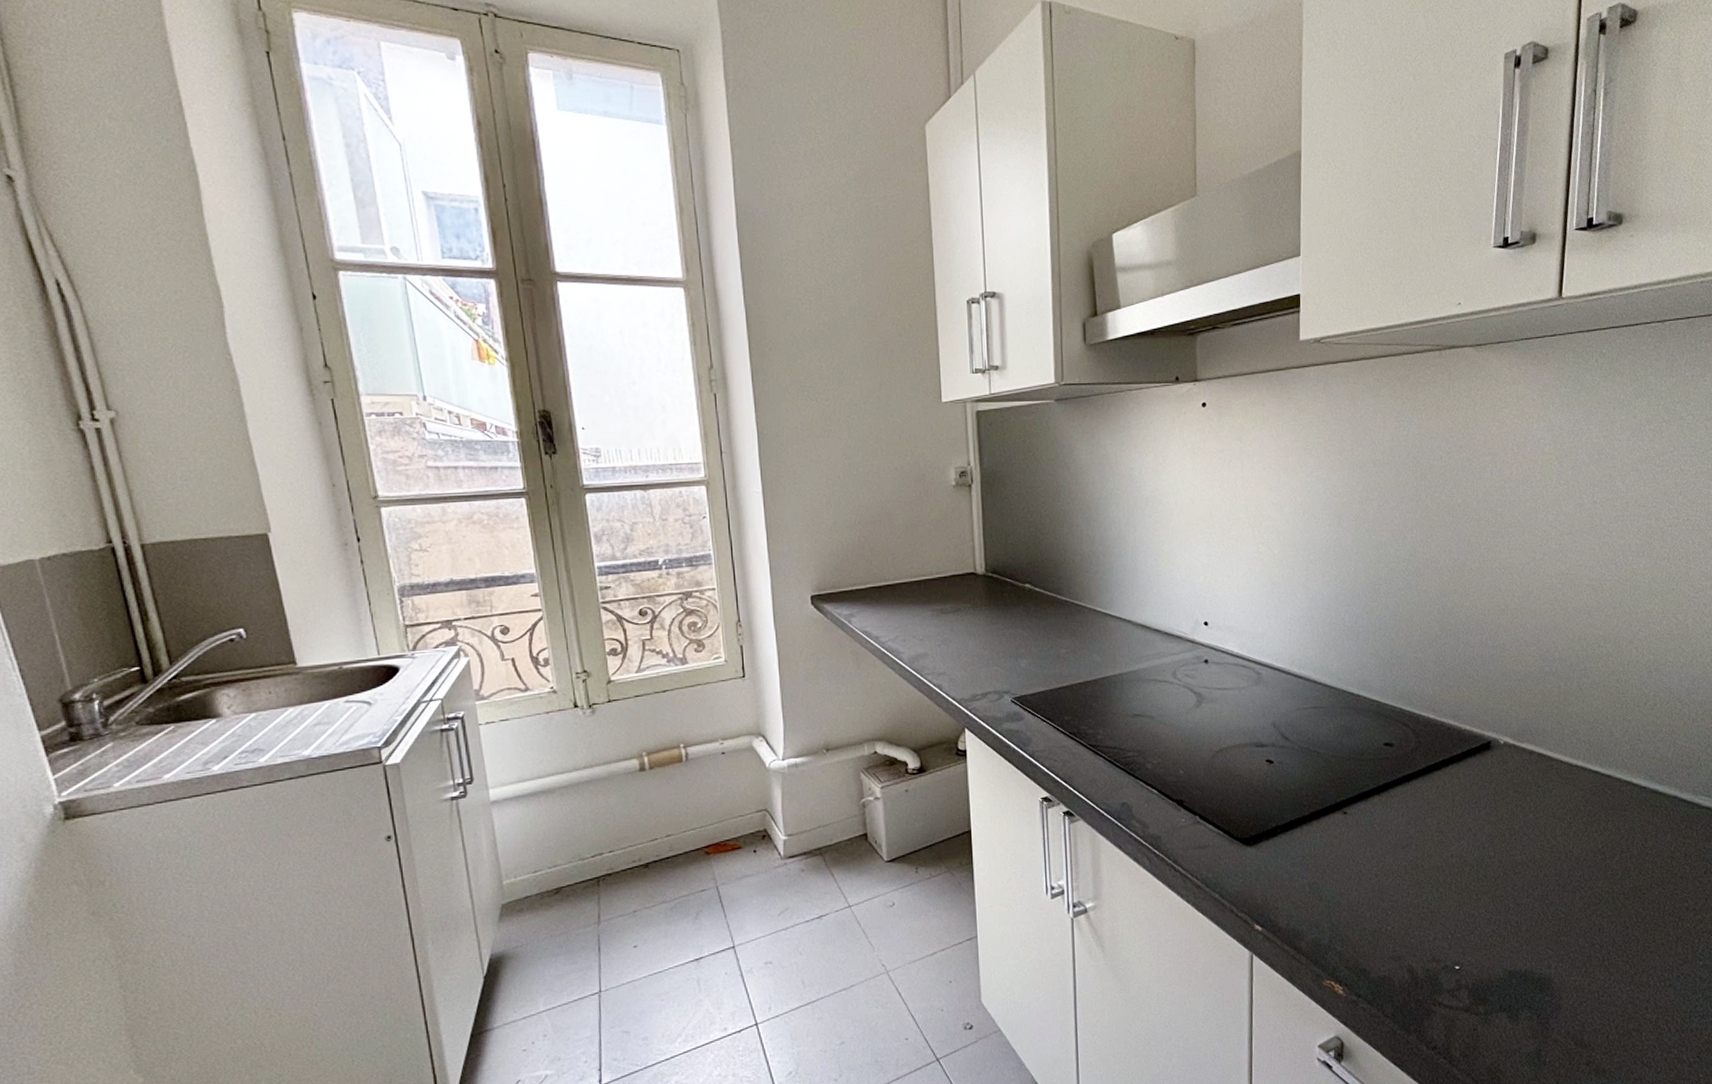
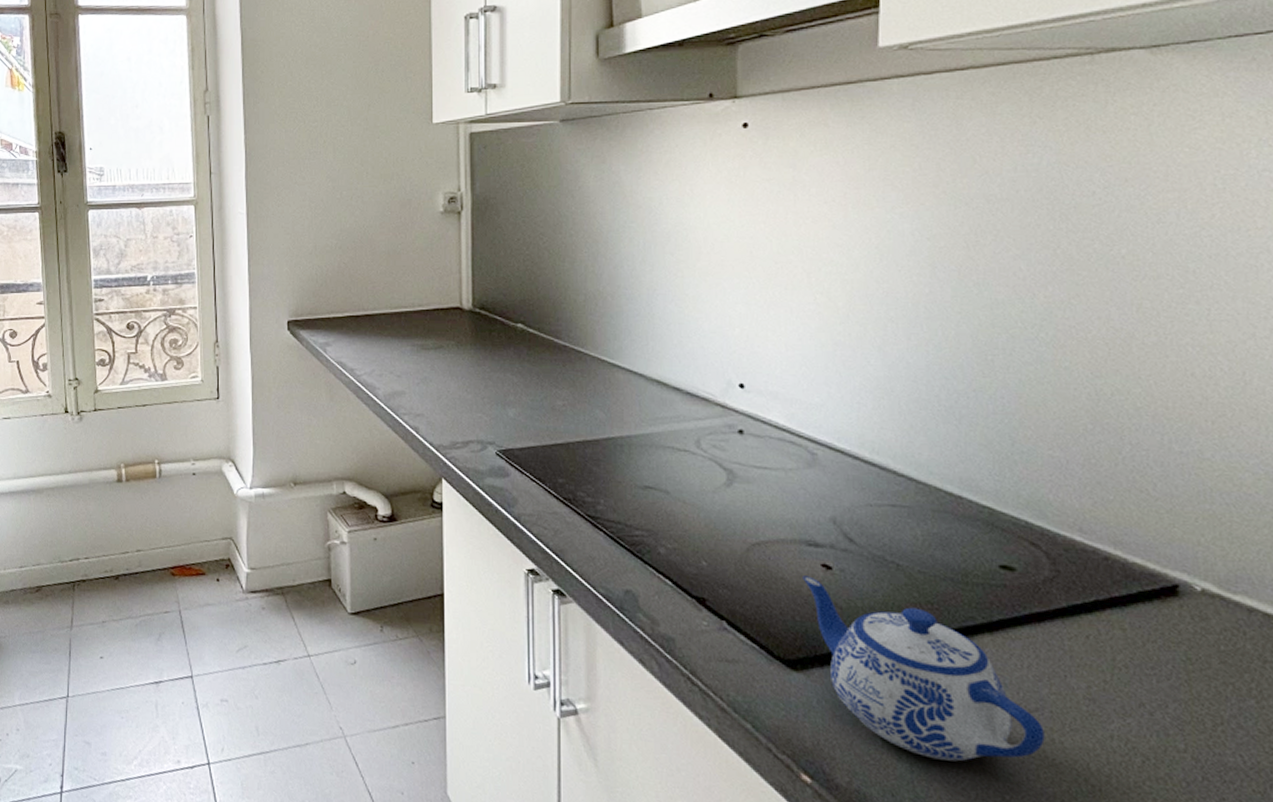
teapot: none [1253,771,1412,895] -> present [803,576,1045,762]

